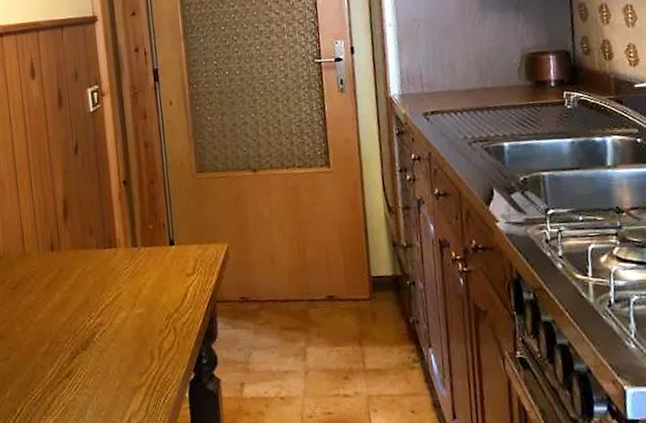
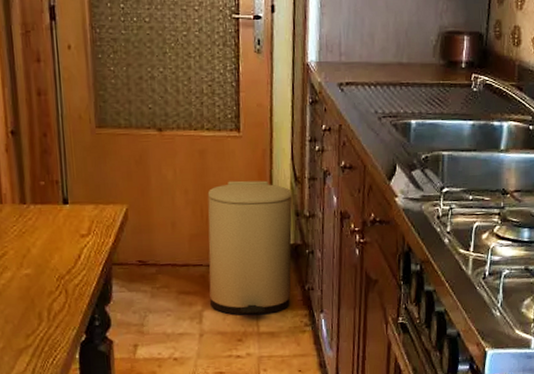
pedal bin: none [303,212,396,352] -> present [207,180,293,315]

